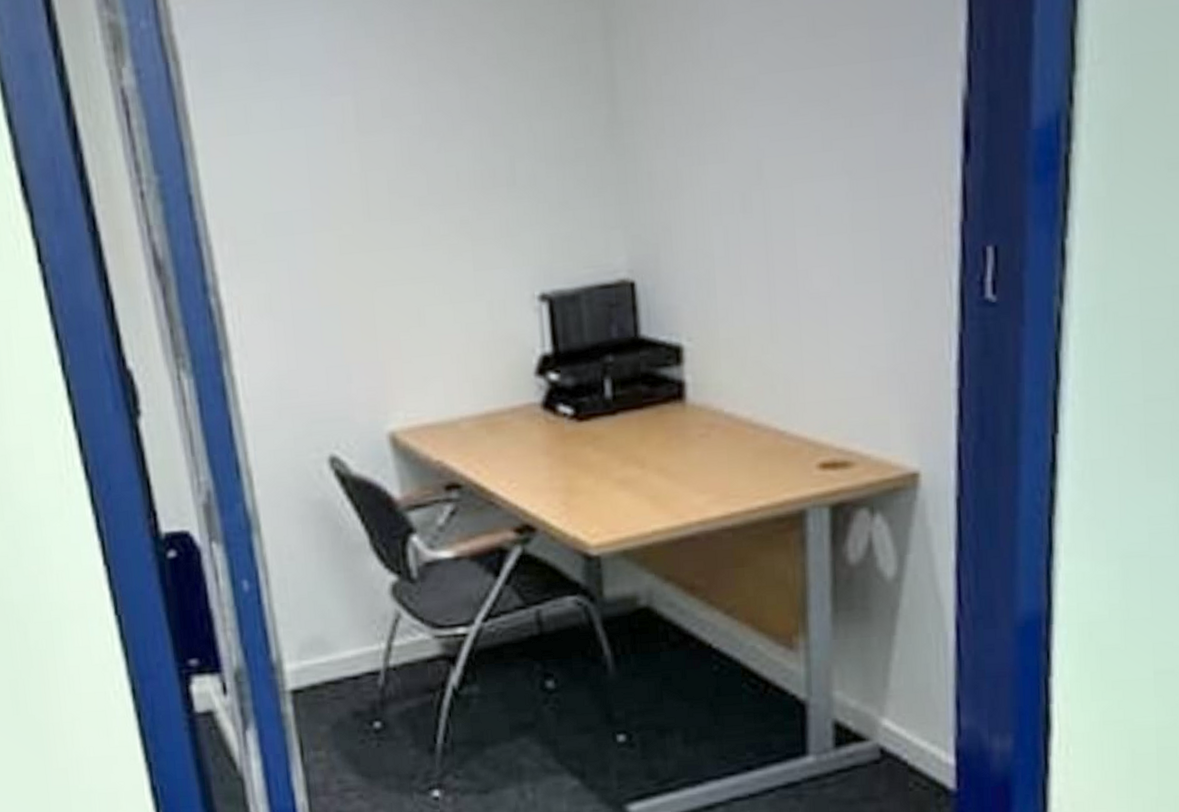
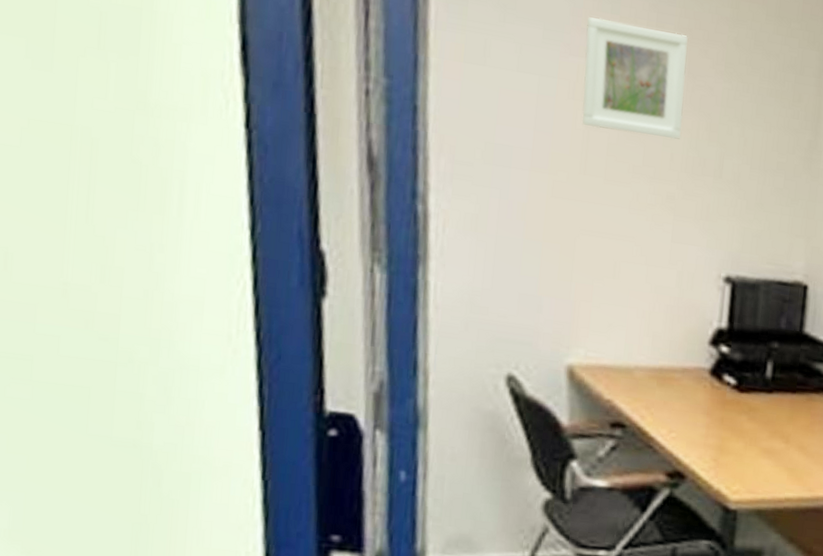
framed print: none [342,36,463,168] -> present [582,17,689,140]

